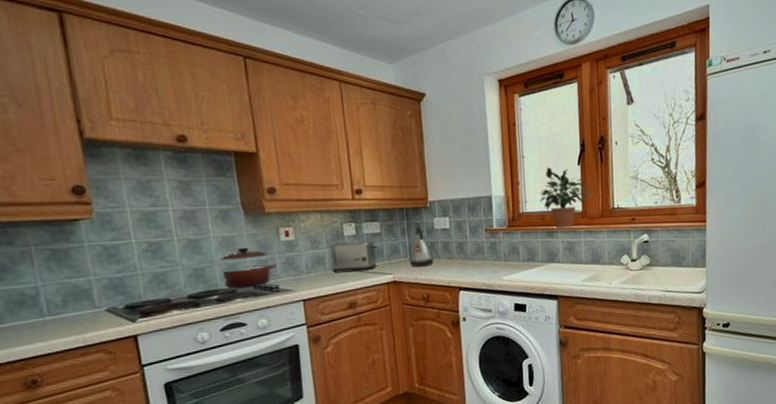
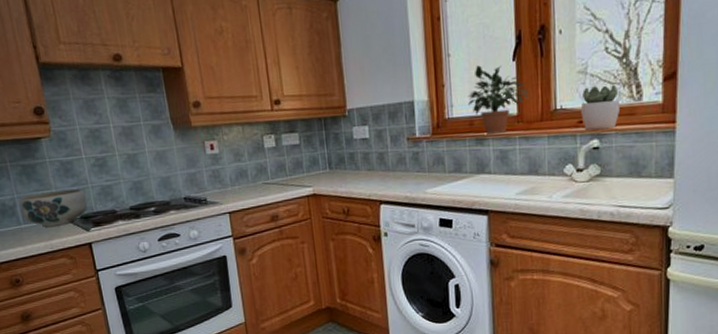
bowl: none [44,276,134,319] -> present [19,189,87,227]
saucepan: present [219,248,277,289] -> none [154,162,204,202]
toaster: present [329,241,377,273] -> none [251,153,297,186]
kettle: present [408,226,435,267] -> none [327,136,354,180]
succulent plant: none [633,189,665,227] -> present [580,84,621,130]

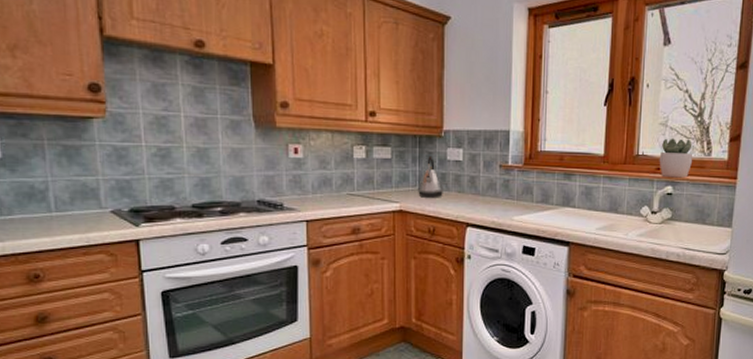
bowl: present [19,189,87,227] -> none [53,178,139,218]
kettle: none [327,136,354,180] -> present [417,155,444,198]
potted plant: present [468,65,529,135] -> none [560,105,616,172]

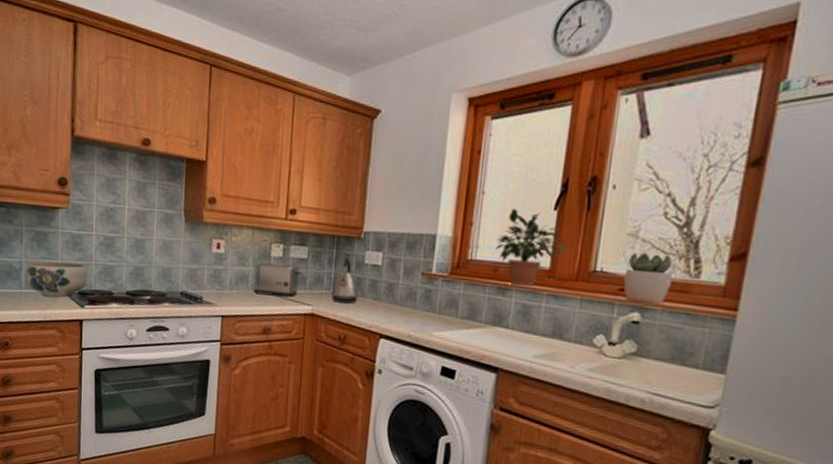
bowl: none [53,178,139,218] -> present [25,261,87,298]
toaster: none [338,166,386,197] -> present [253,263,301,297]
potted plant: none [560,105,616,172] -> present [496,208,567,288]

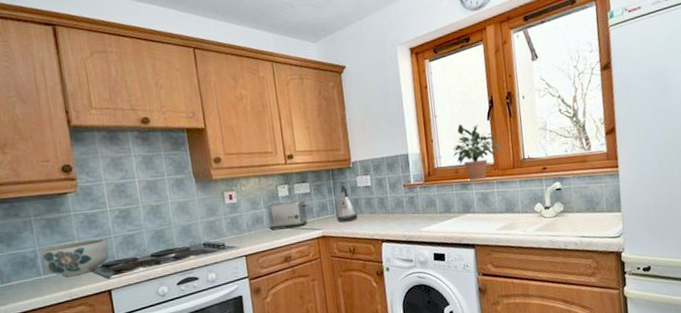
succulent plant: present [623,252,673,304] -> none [544,138,575,175]

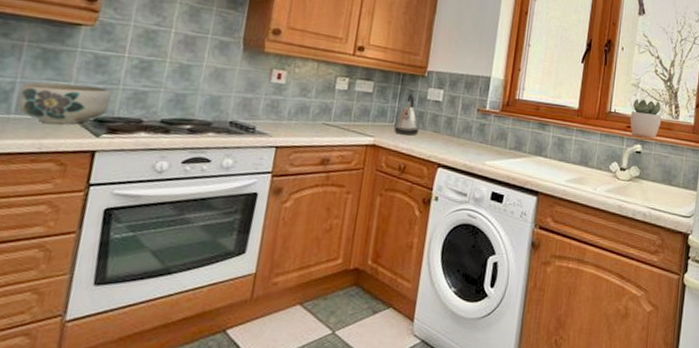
toaster: present [266,200,308,231] -> none [314,95,365,129]
potted plant: present [453,124,503,181] -> none [538,59,591,124]
succulent plant: none [544,138,575,175] -> present [629,98,662,138]

